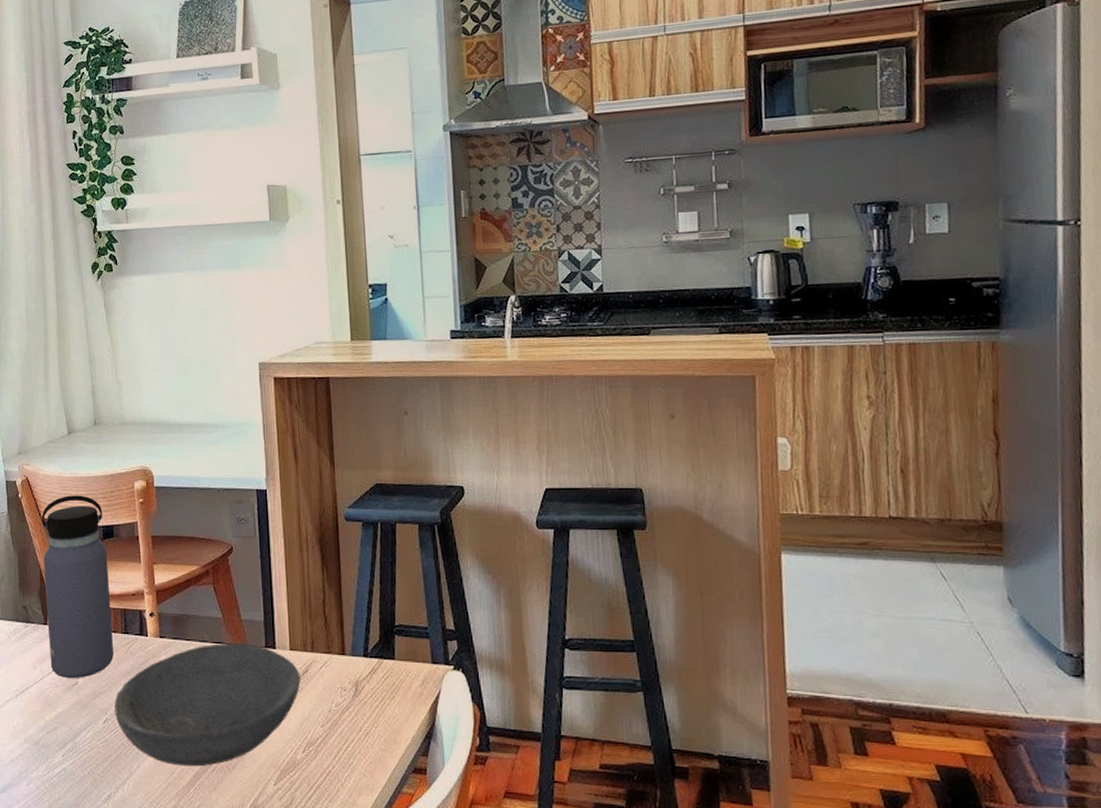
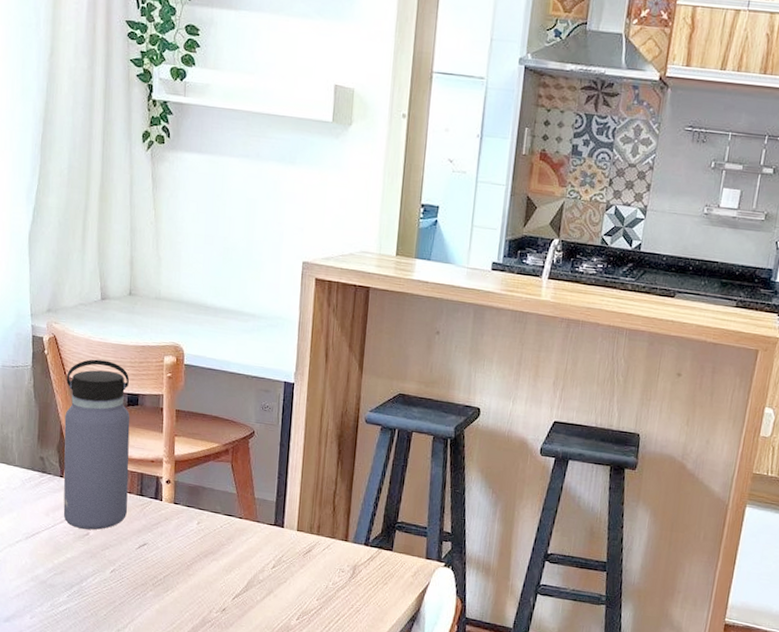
bowl: present [114,643,301,767] -> none [123,516,304,621]

